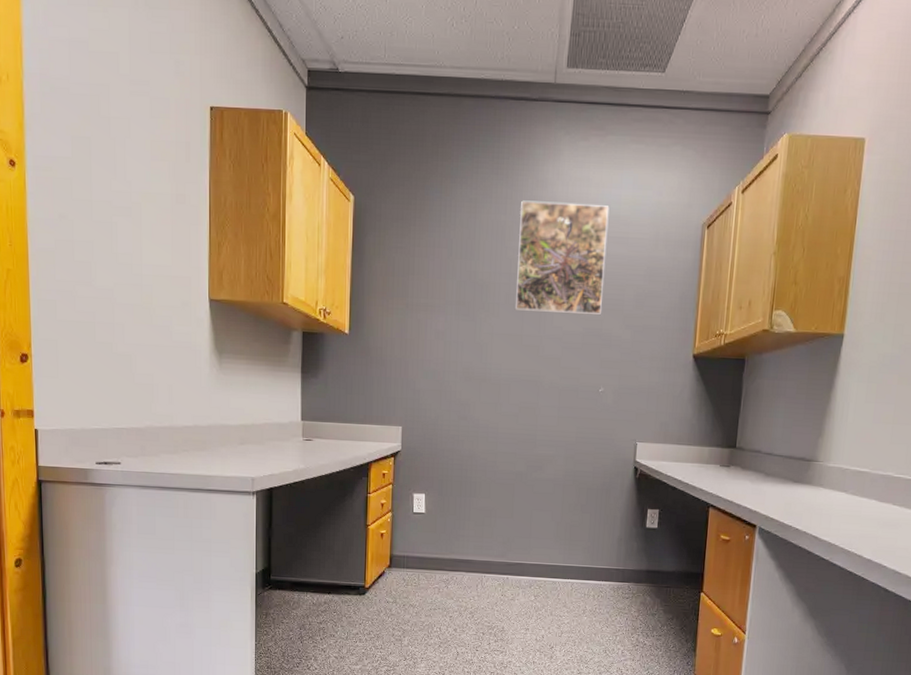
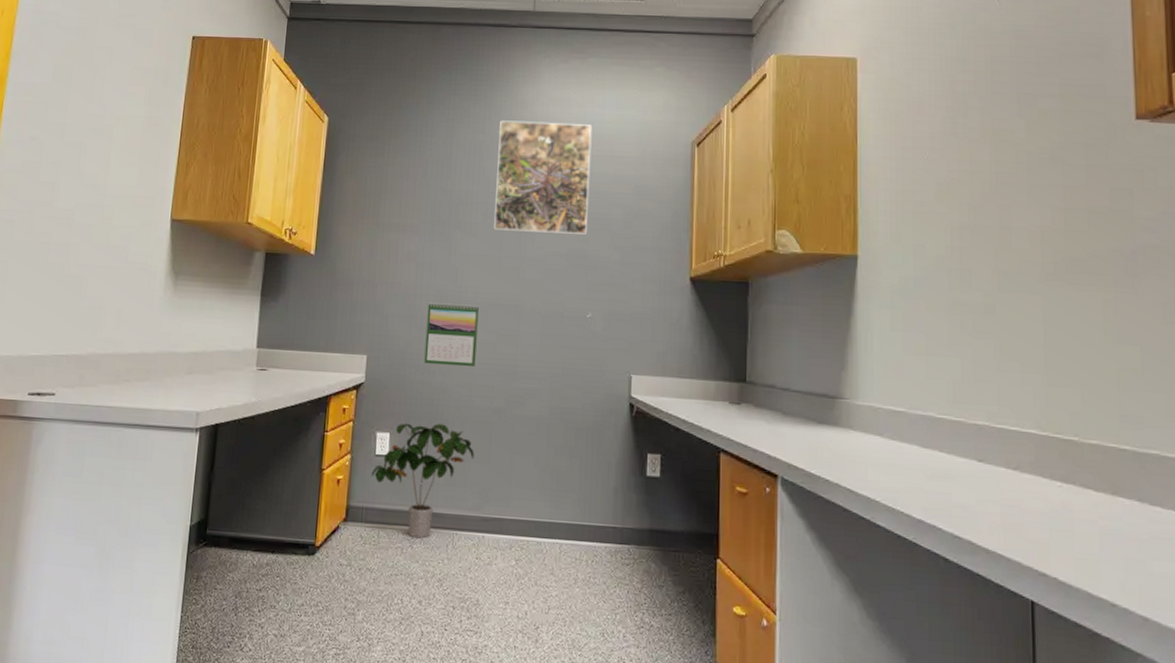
potted plant: none [410,485,499,581] -> present [371,423,474,539]
calendar: none [454,378,502,437] -> present [424,302,479,368]

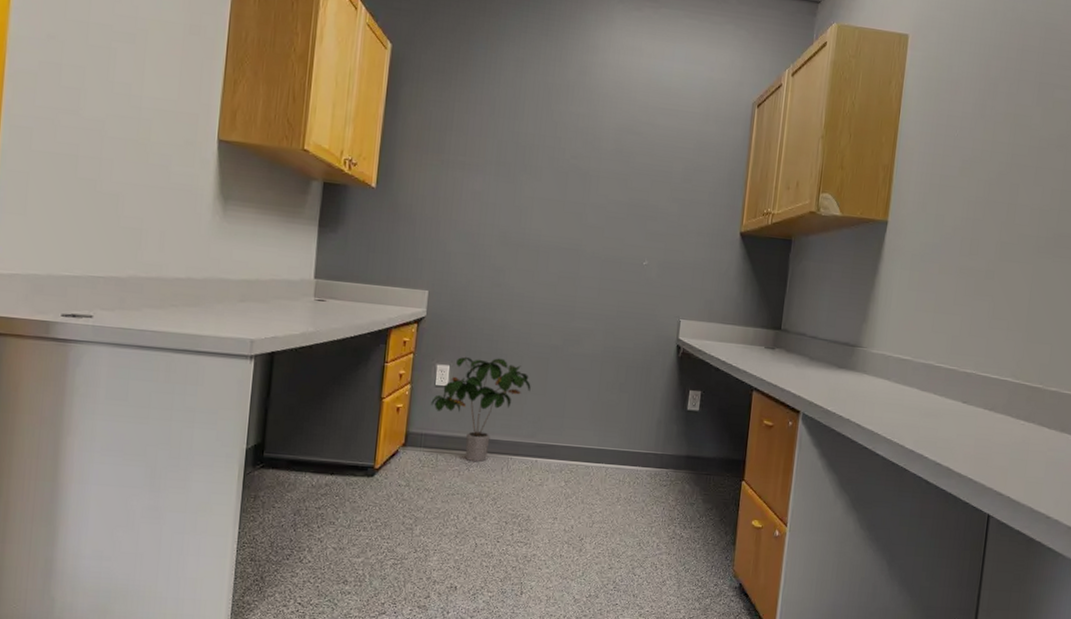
calendar: present [424,302,479,368] -> none [485,242,541,307]
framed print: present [494,120,592,236] -> none [559,64,661,187]

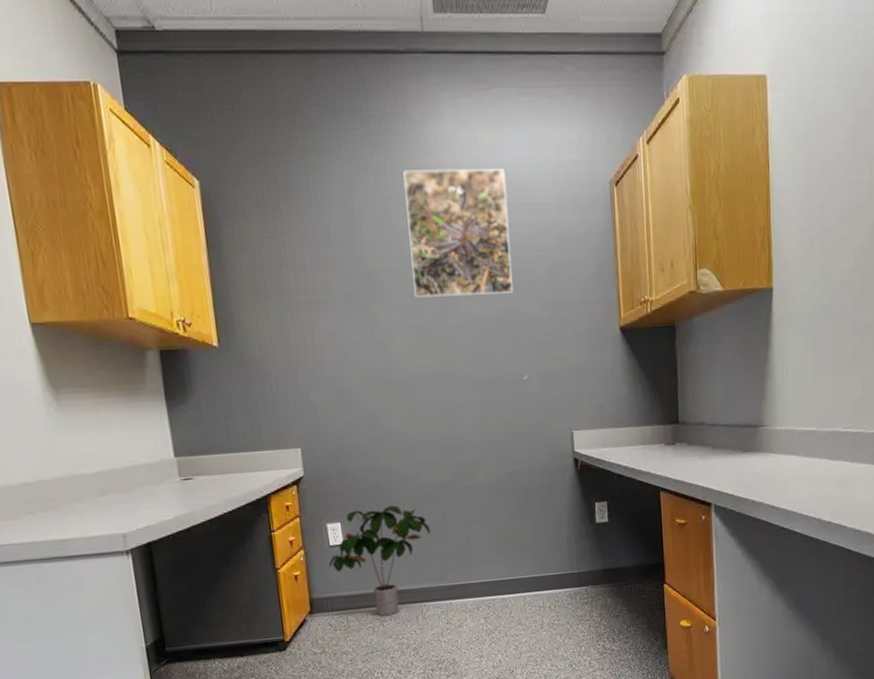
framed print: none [559,64,661,187] -> present [403,168,513,298]

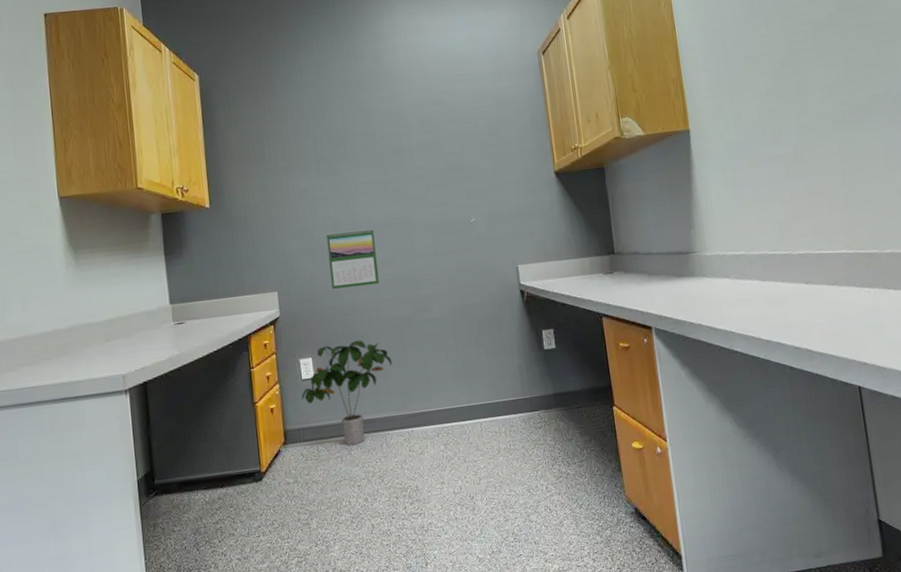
calendar: none [357,381,418,448] -> present [326,228,379,289]
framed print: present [403,168,513,298] -> none [363,48,459,157]

